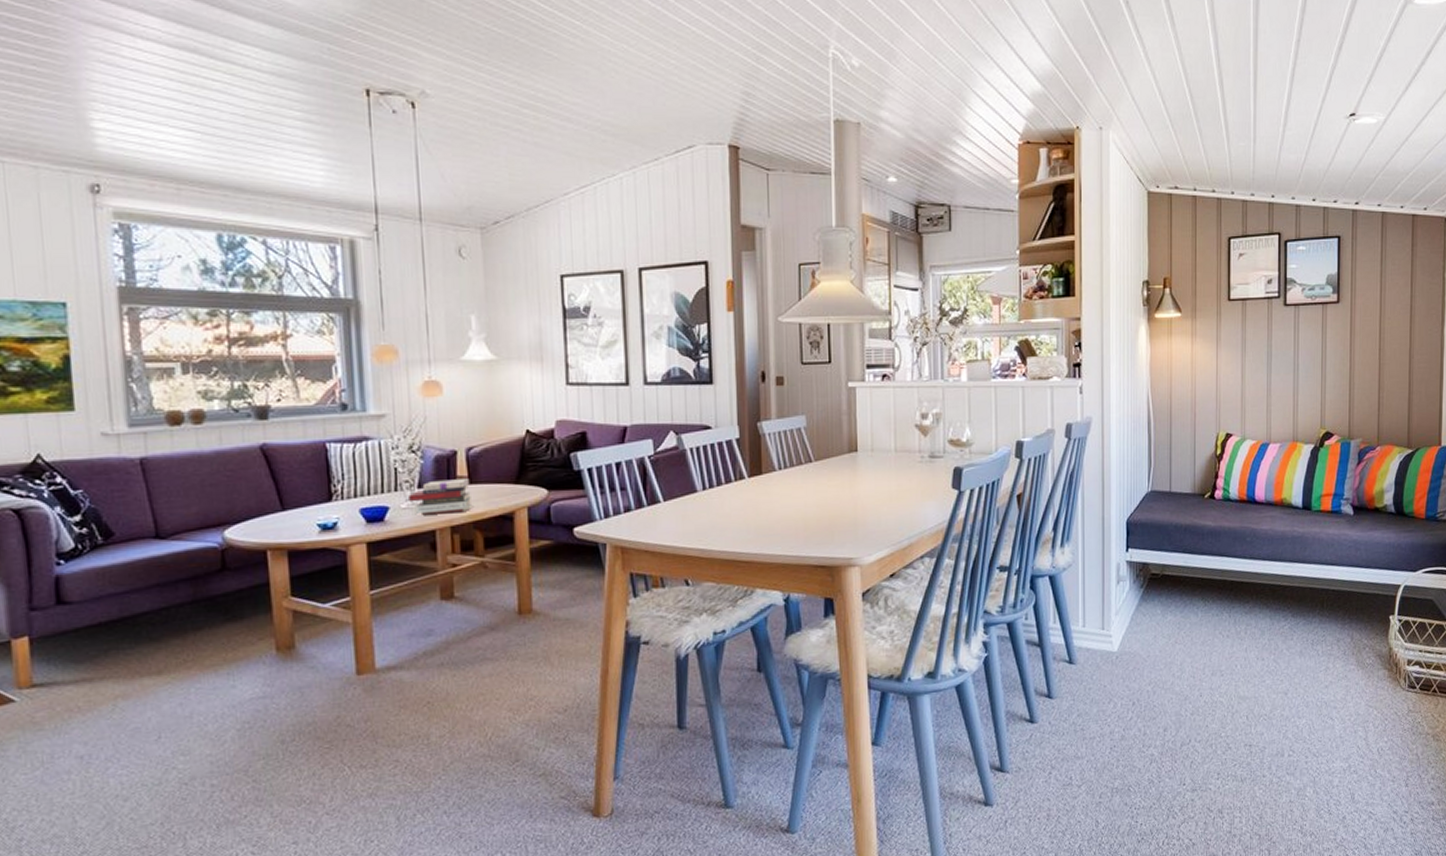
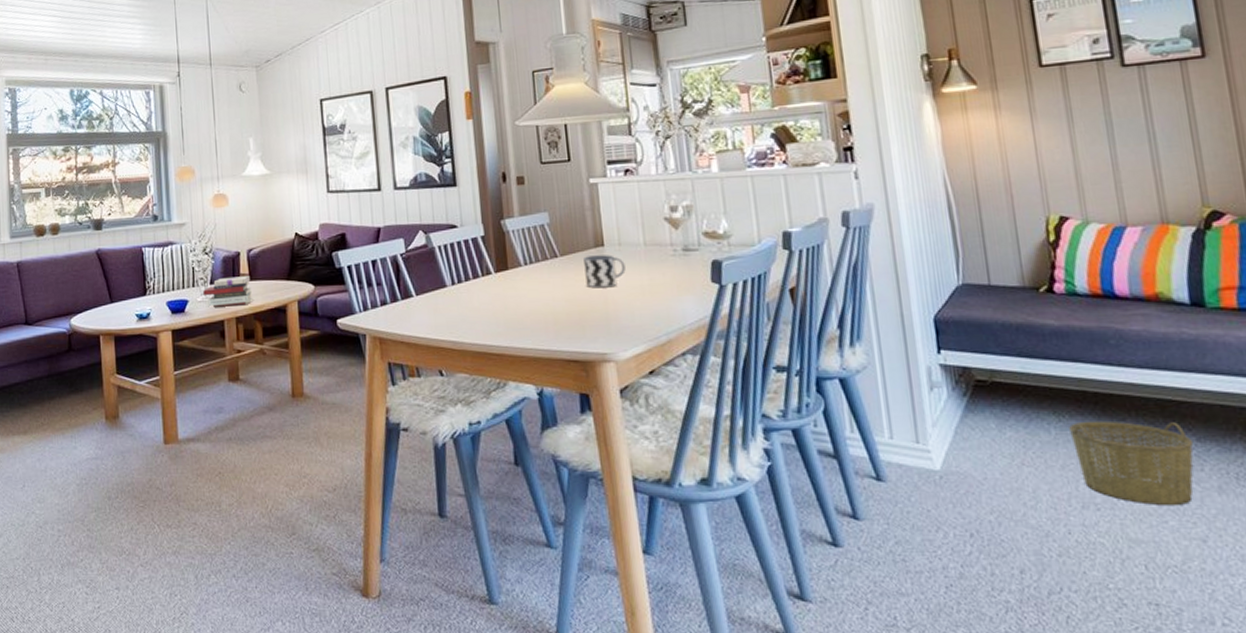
cup: none [837,460,876,494] -> present [584,255,626,289]
basket: none [1211,603,1289,669] -> present [1069,420,1194,505]

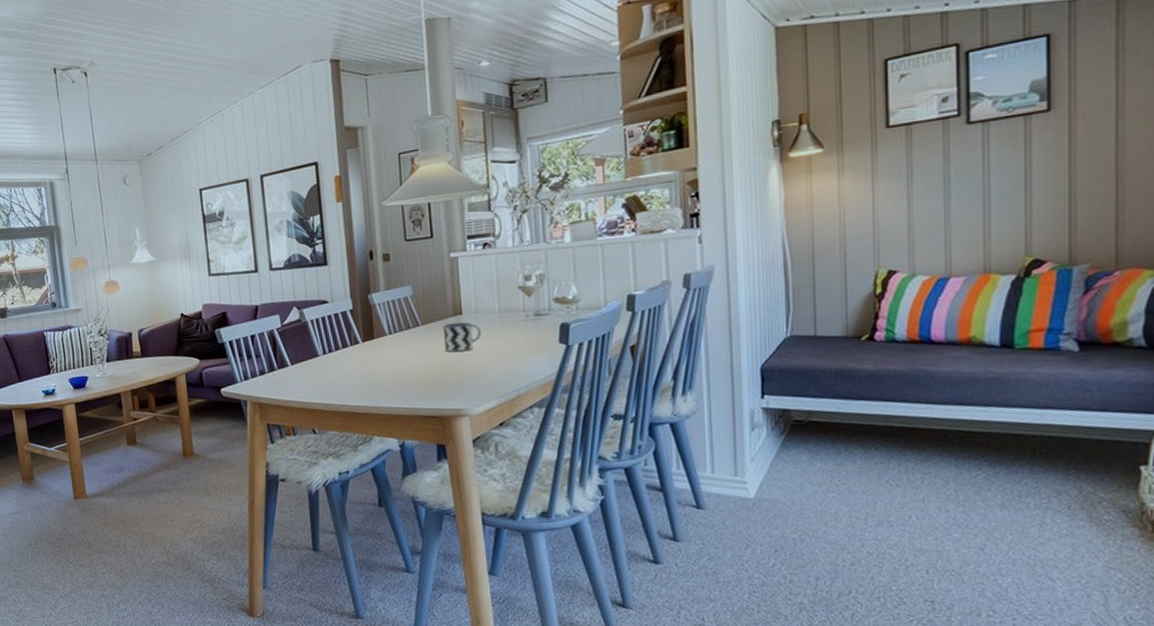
books: present [203,276,253,307] -> none [101,353,146,382]
basket: present [1069,420,1194,505] -> none [874,450,983,521]

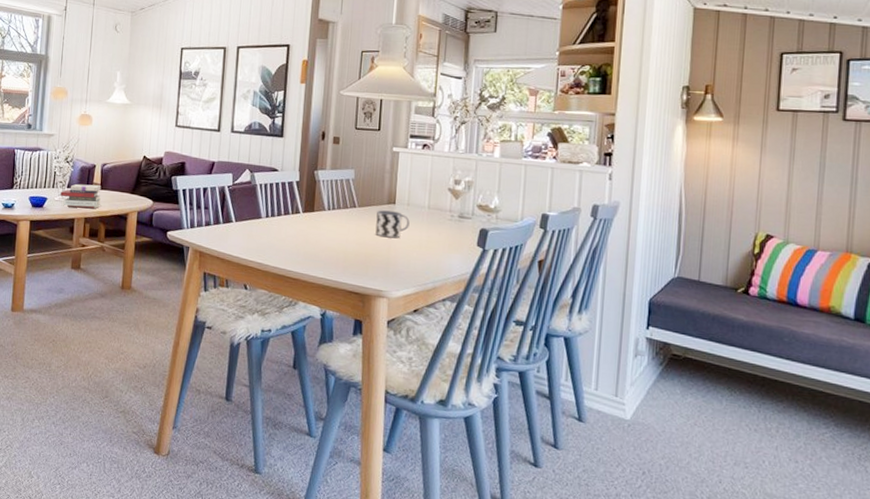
books: none [101,353,146,382] -> present [60,184,102,209]

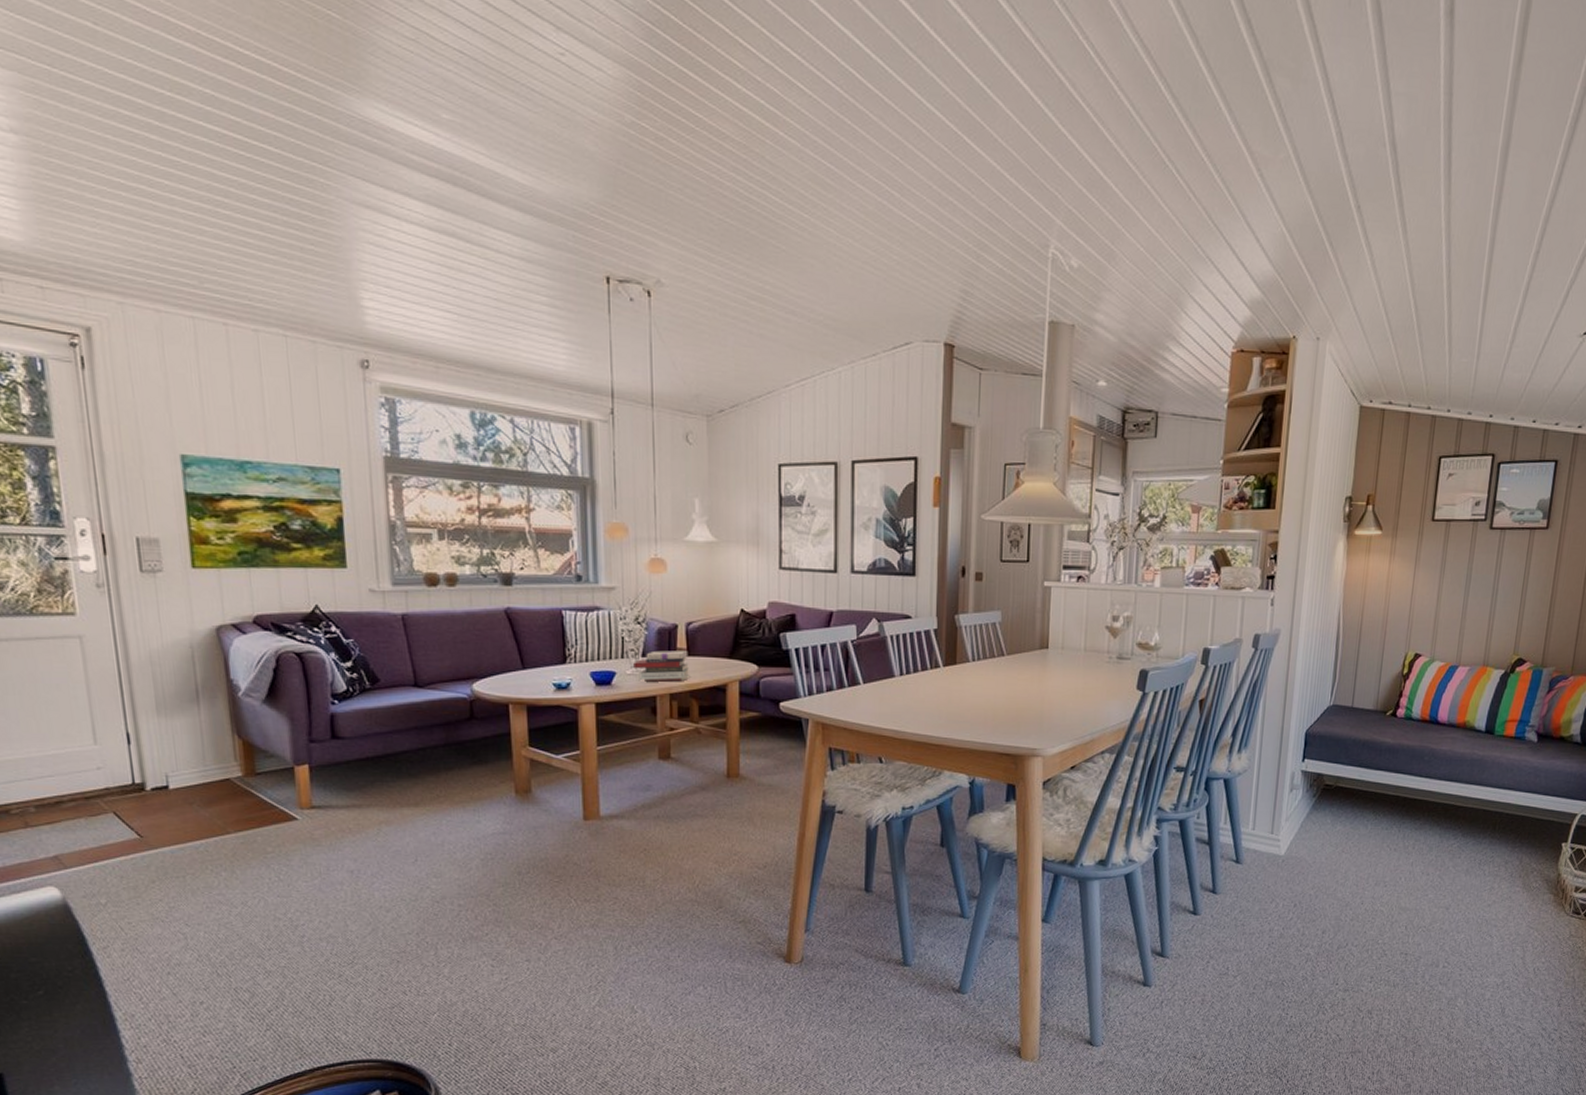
cup: present [375,210,410,239] -> none [1027,657,1065,688]

